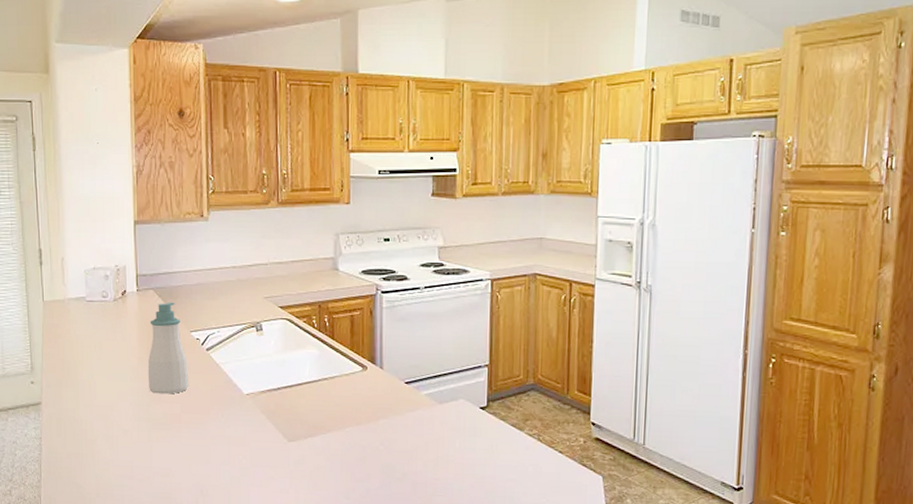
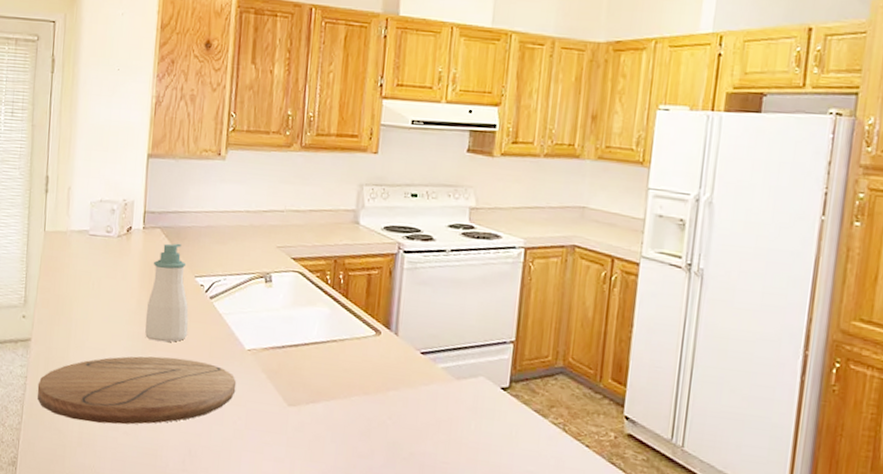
cutting board: none [52,407,239,474] -> present [37,356,236,425]

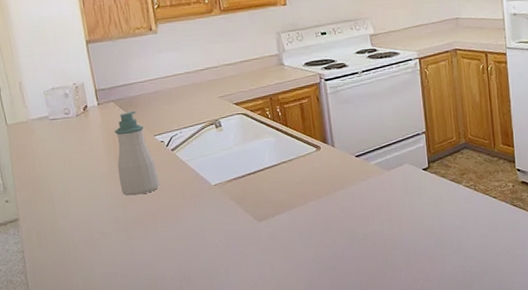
cutting board: present [37,356,236,425] -> none [35,203,212,276]

